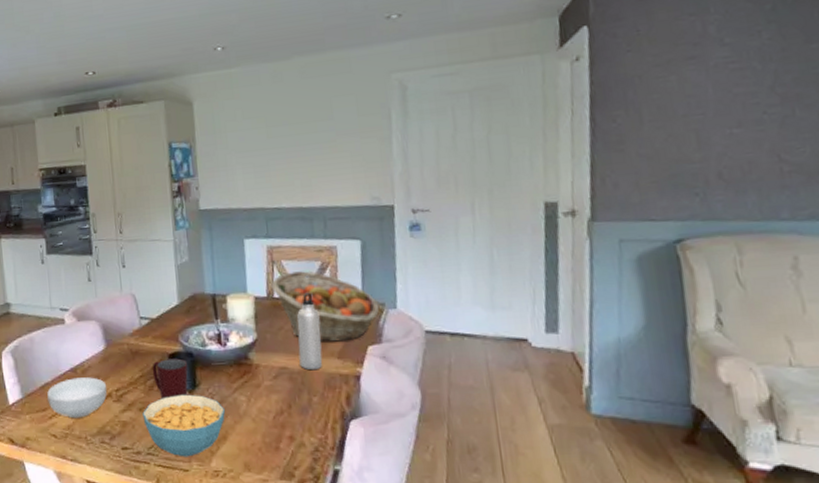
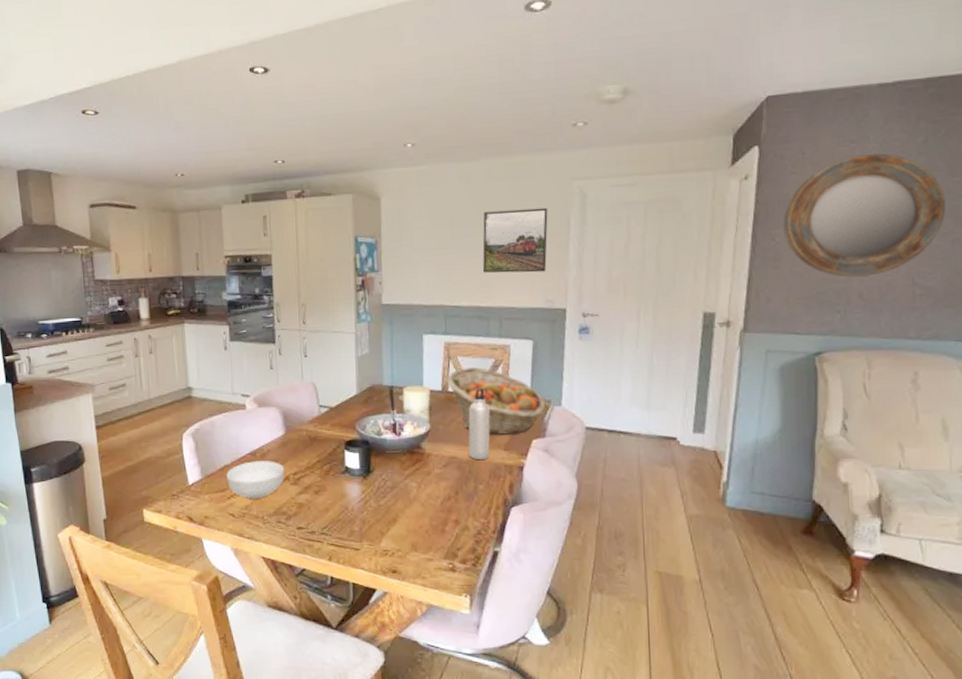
cereal bowl: present [142,394,225,457] -> none [318,479,396,537]
mug: present [152,358,188,399] -> none [329,445,363,484]
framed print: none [299,102,370,172] -> present [482,207,548,273]
home mirror: none [623,24,807,157] -> present [783,153,945,278]

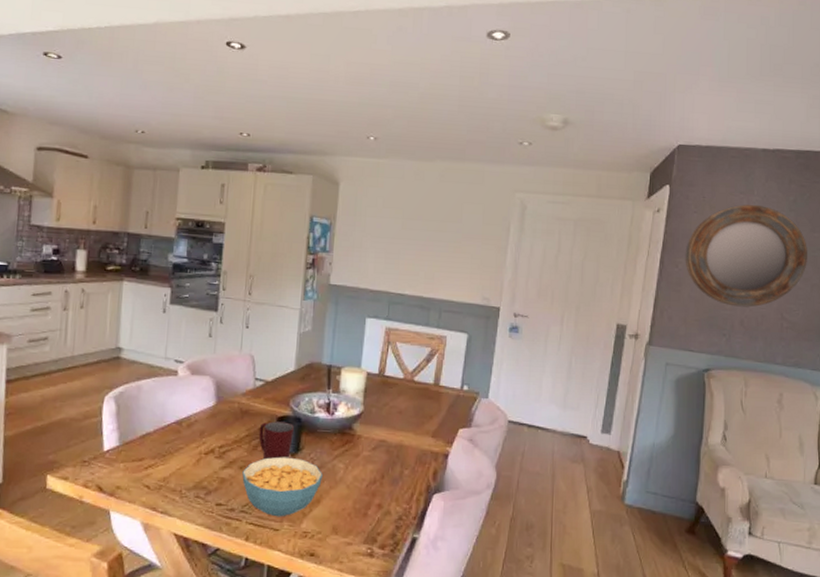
cereal bowl: present [226,461,285,499] -> none [146,430,211,471]
cereal bowl: none [318,479,396,537] -> present [242,456,322,517]
mug: none [329,445,363,484] -> present [258,421,294,460]
fruit basket: present [446,367,546,435] -> none [384,354,474,422]
water bottle: present [468,387,490,461] -> none [398,374,422,446]
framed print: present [482,207,548,273] -> none [429,209,491,272]

